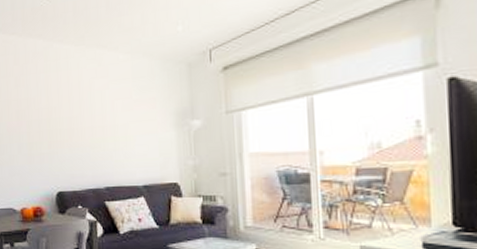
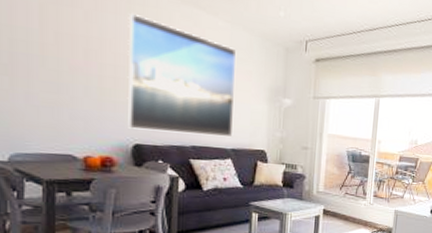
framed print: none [45,69,142,177] -> present [127,12,236,137]

